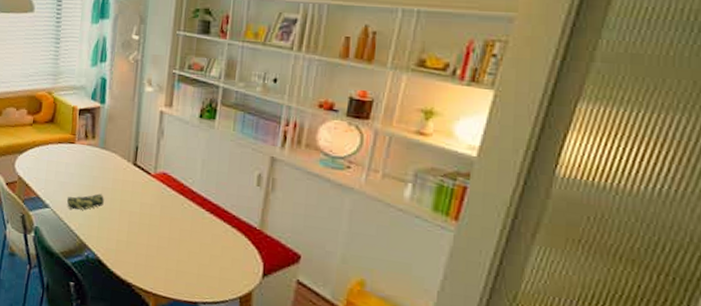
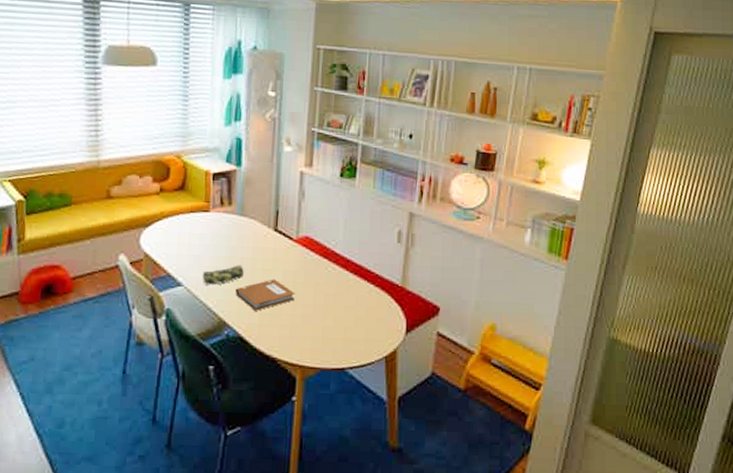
notebook: none [96,209,151,238] -> present [236,279,295,311]

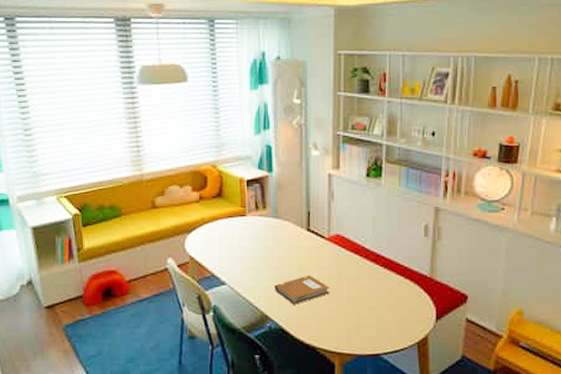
pencil case: present [202,265,244,285] -> none [243,263,281,283]

